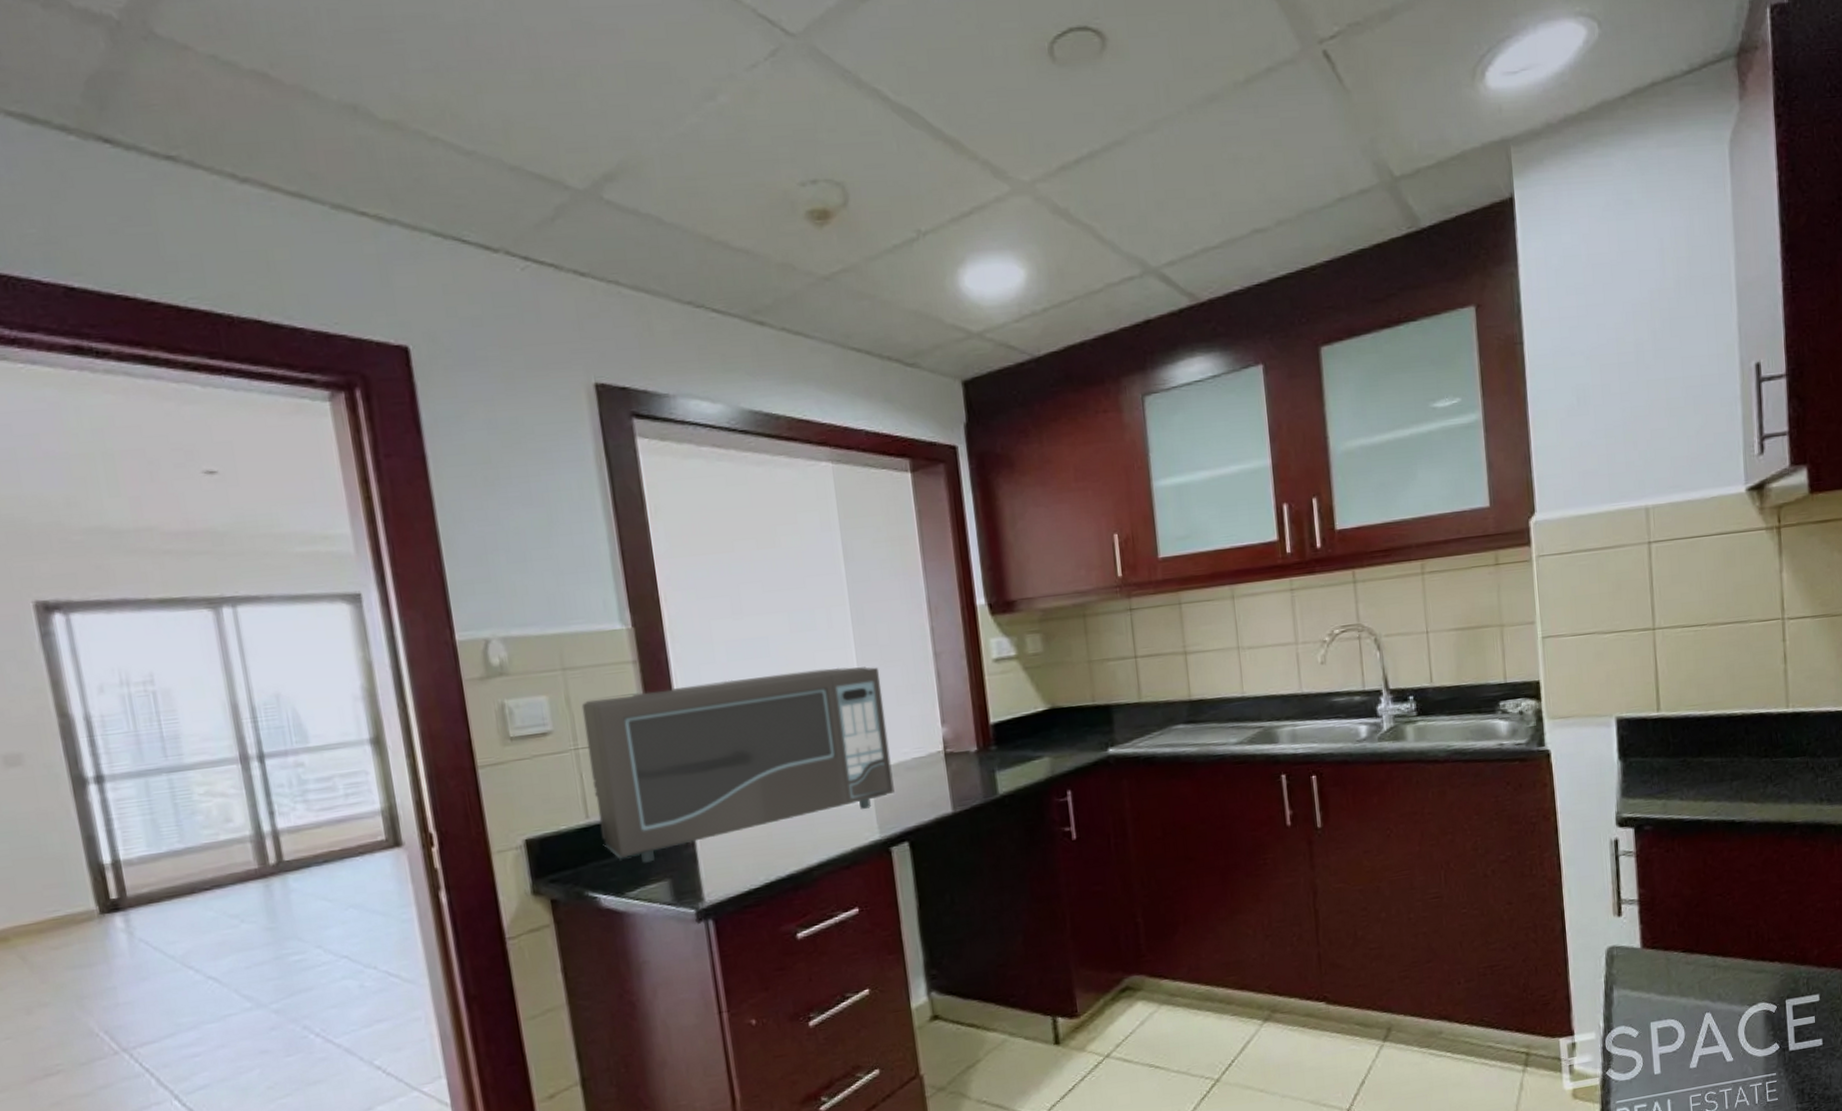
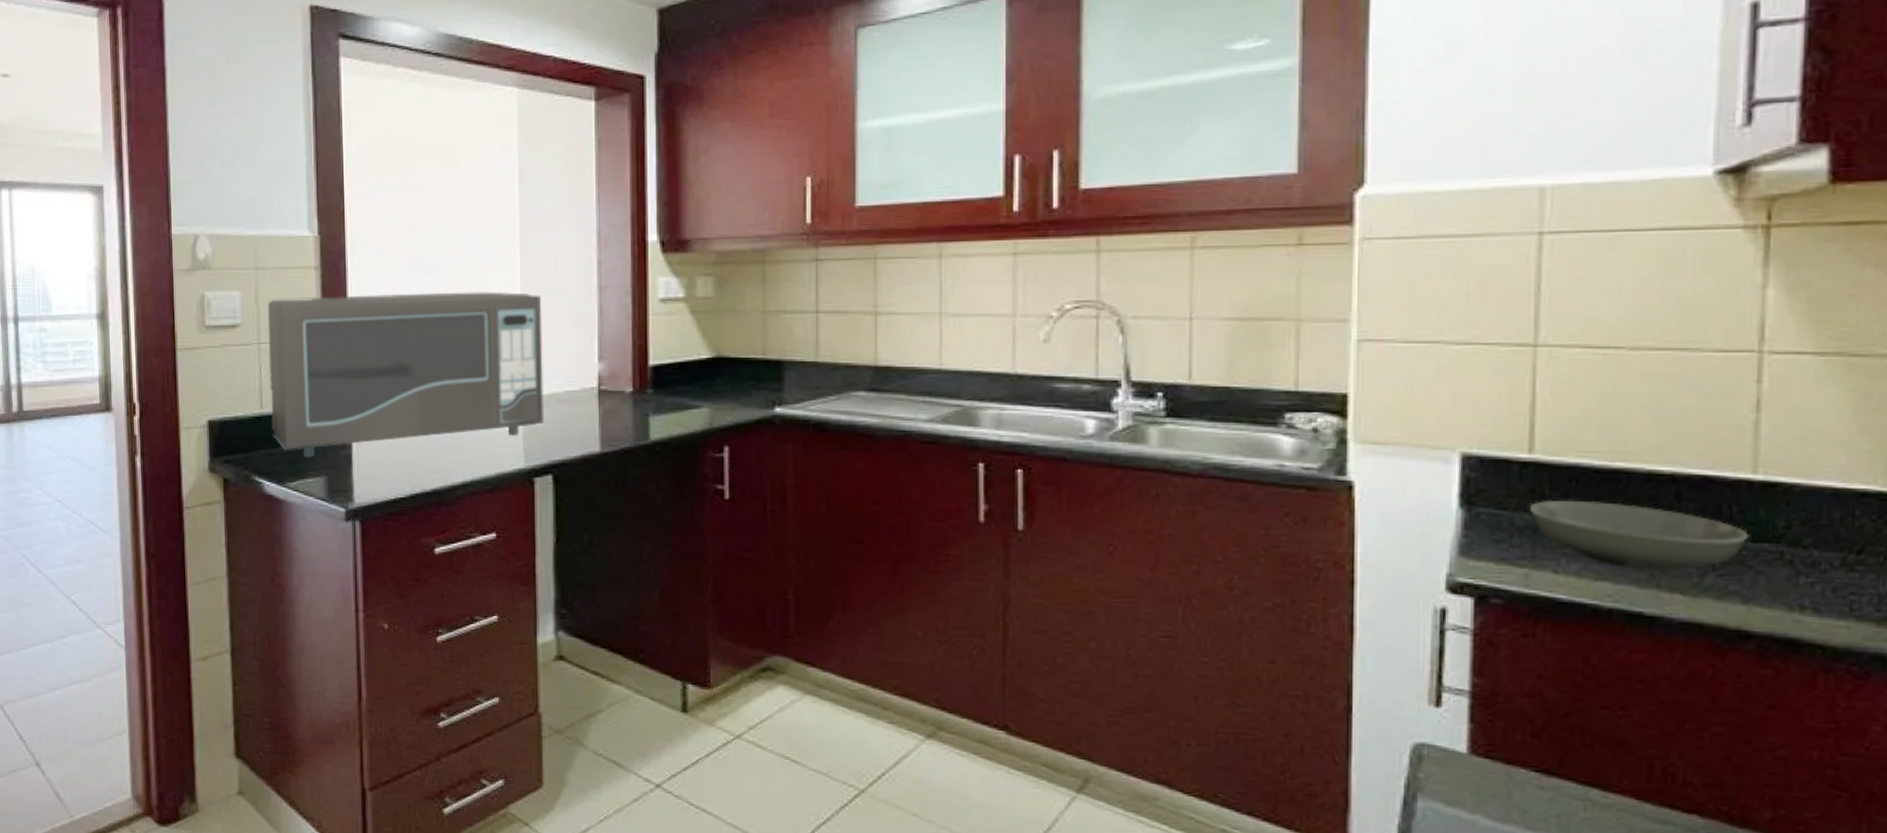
bowl: none [1661,741,1788,791] -> present [1529,499,1749,574]

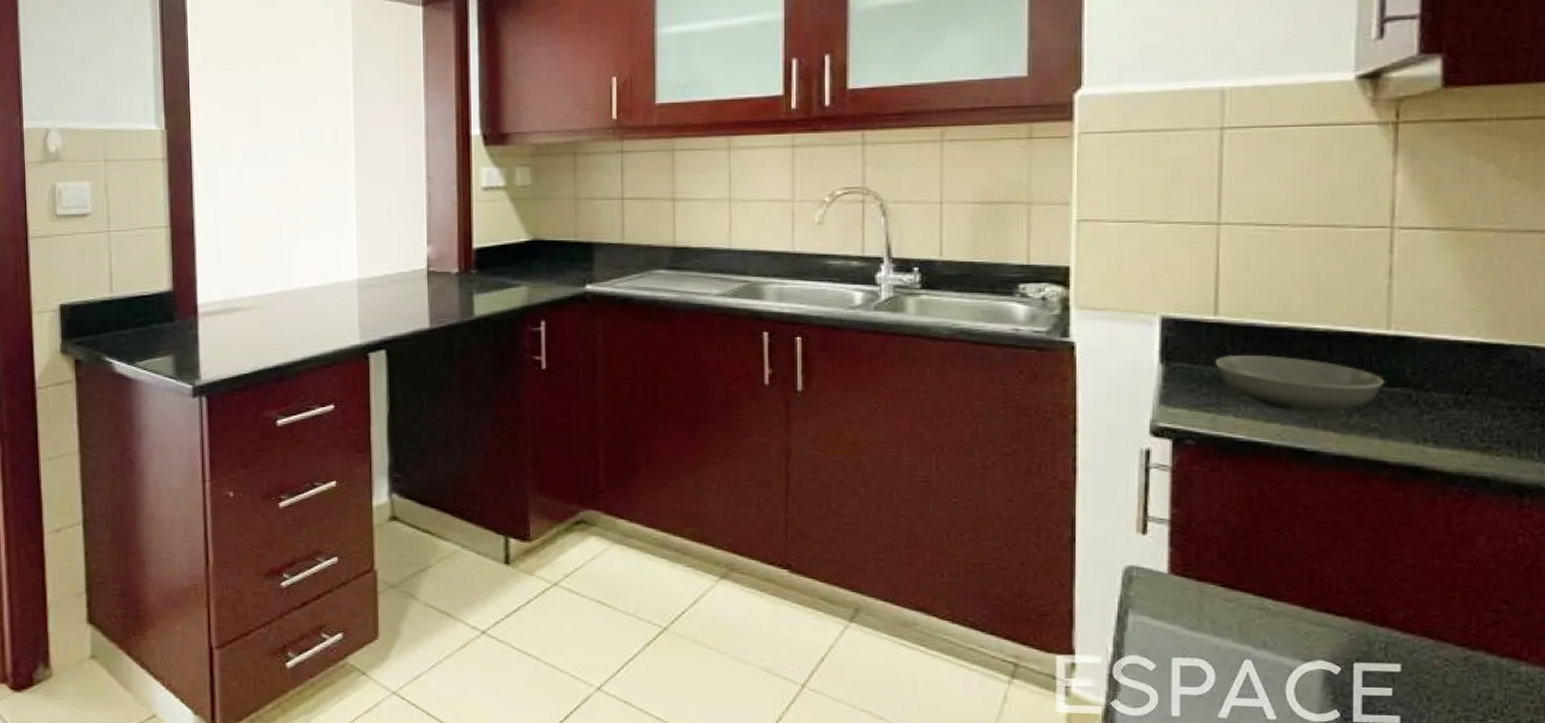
microwave: present [267,291,544,458] -> none [117,181,378,338]

